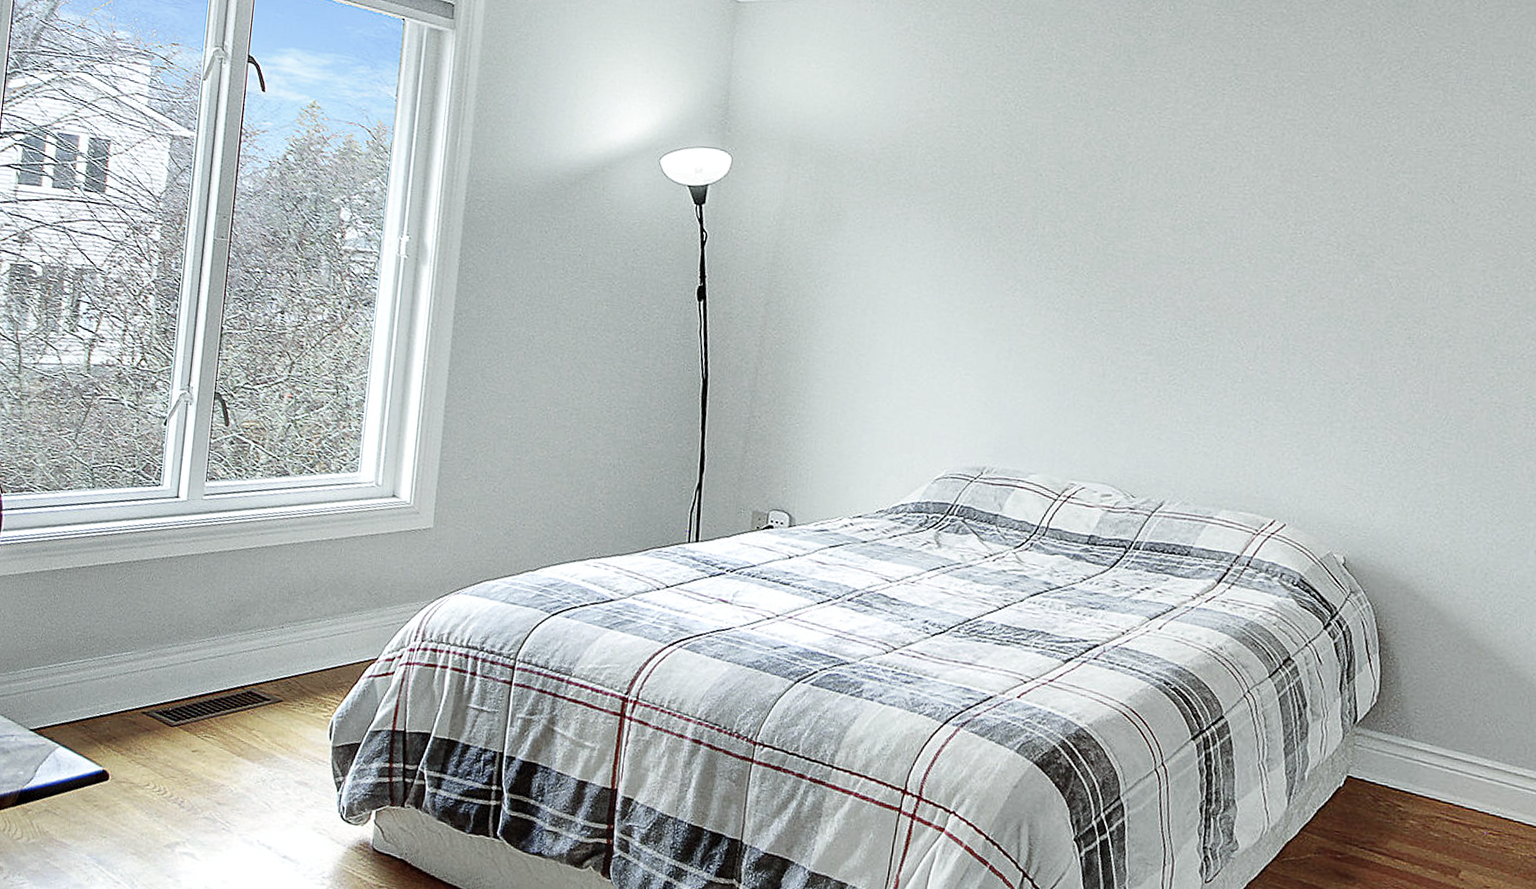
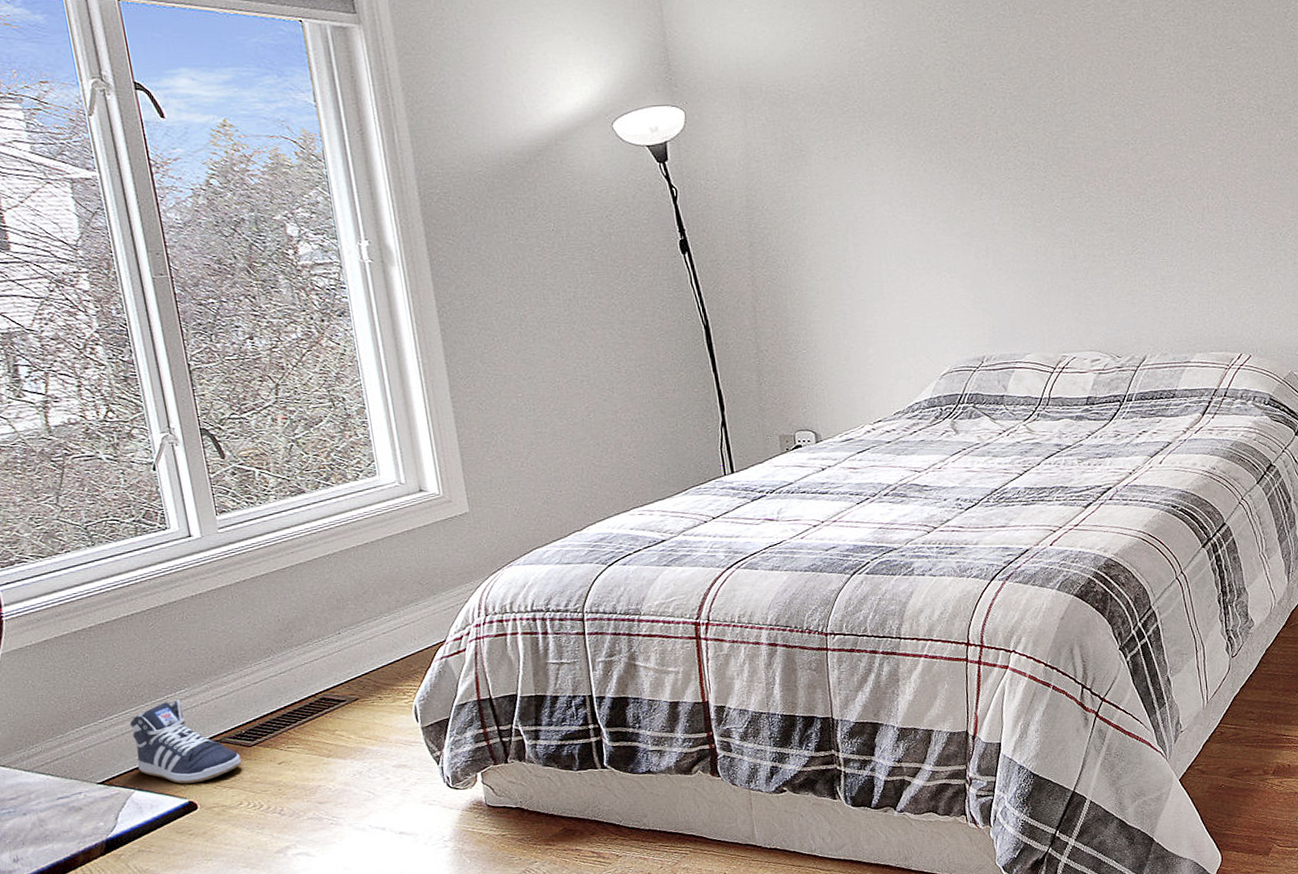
sneaker: none [68,660,161,752] -> present [129,700,242,784]

